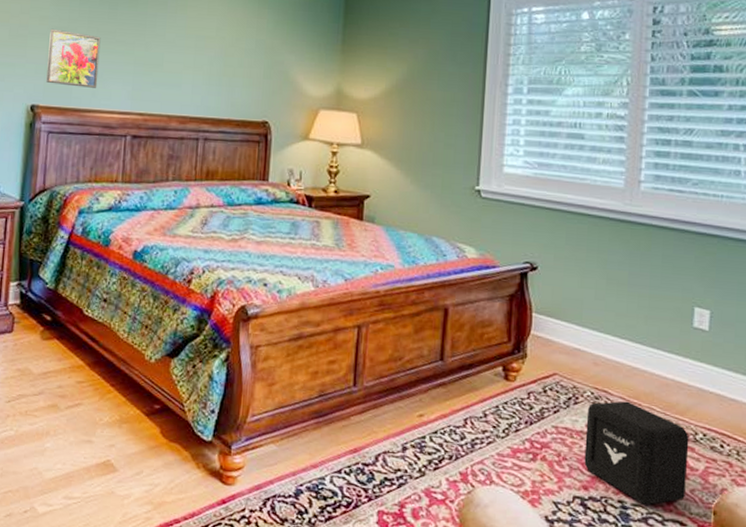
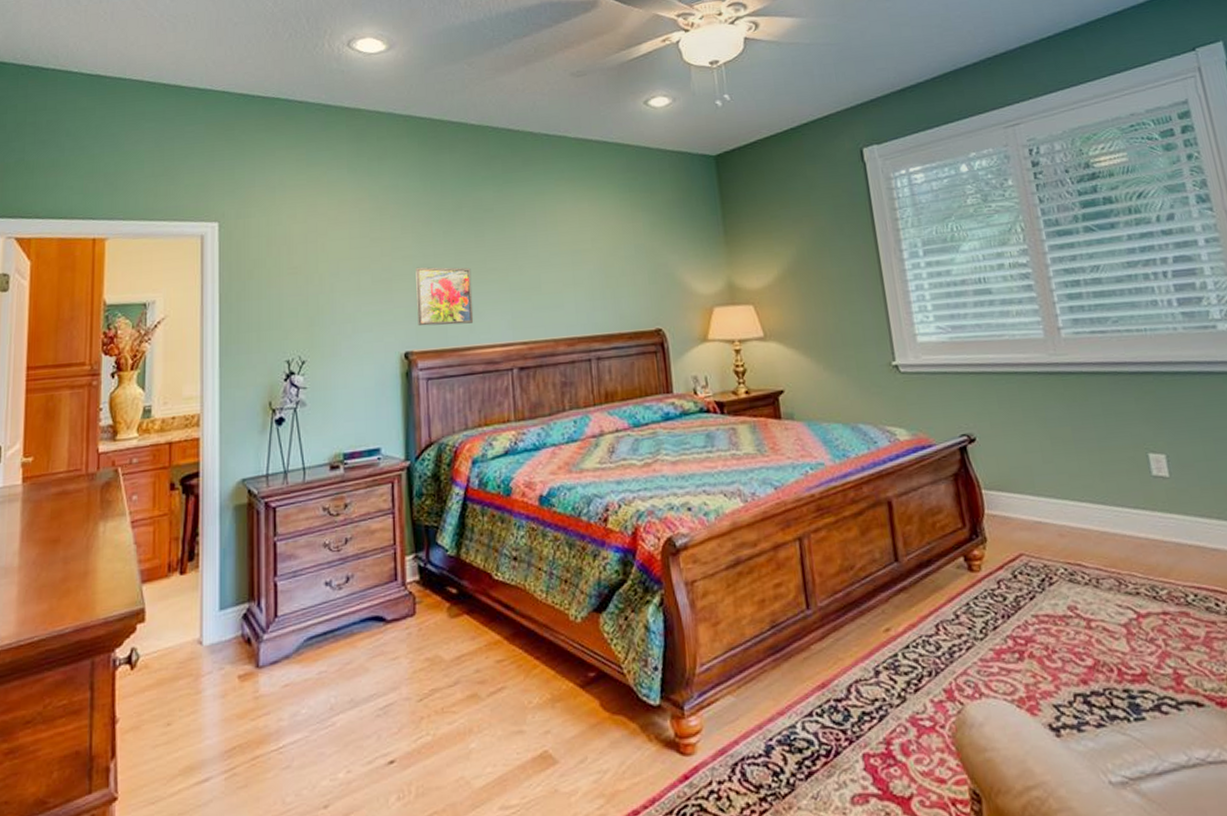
air purifier: present [584,401,689,505] -> none [1064,571,1194,690]

